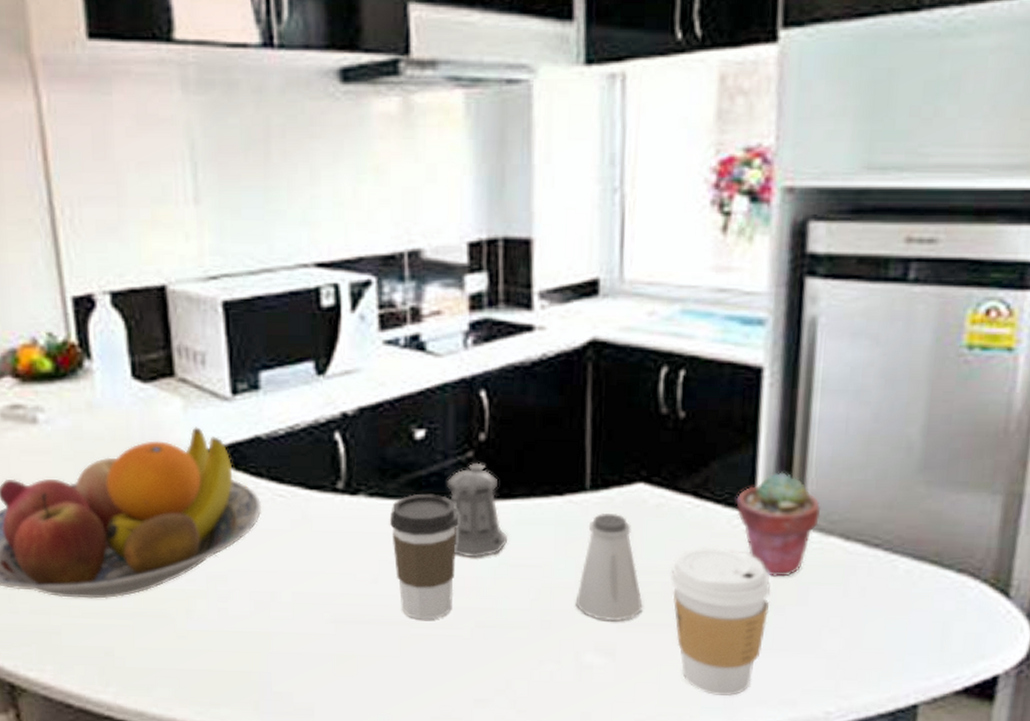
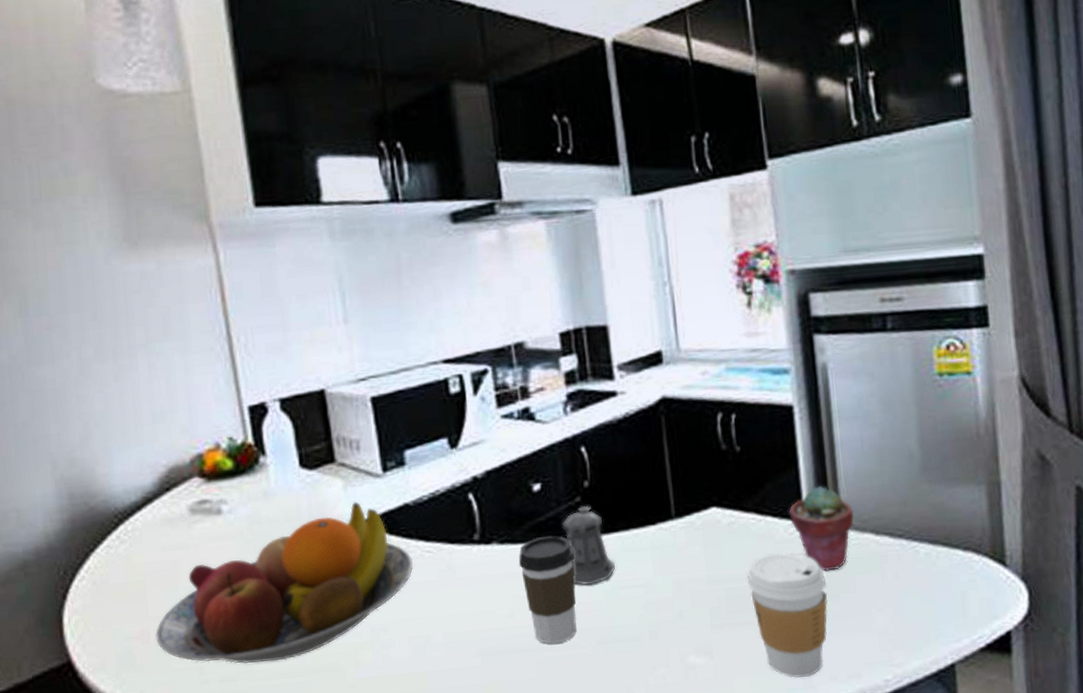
saltshaker: present [575,514,643,622] -> none [675,534,729,626]

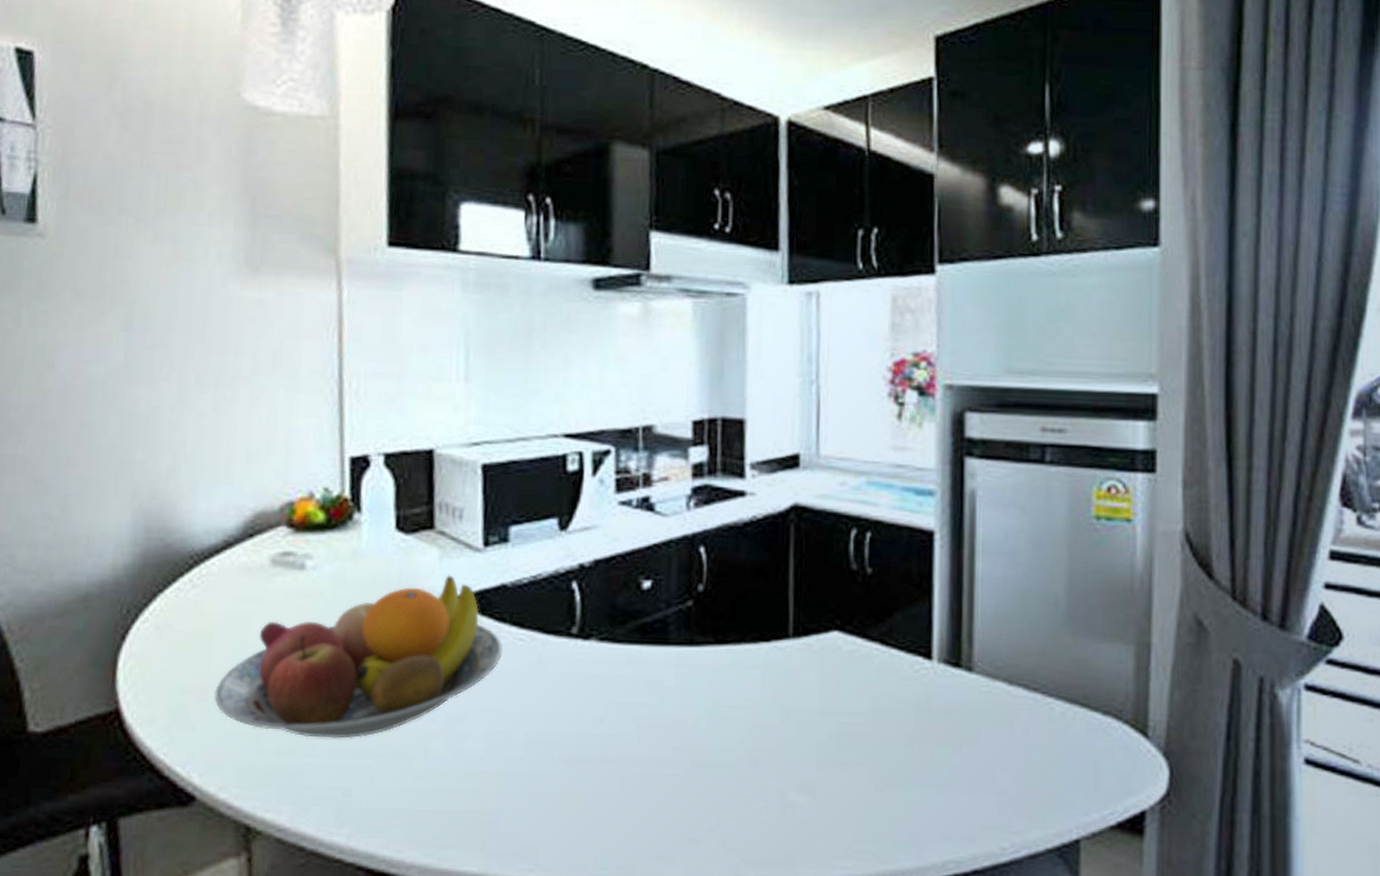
coffee cup: present [518,535,577,644] -> none [616,639,678,759]
pepper shaker: present [562,506,615,586] -> none [669,612,720,699]
coffee cup: present [747,553,828,678] -> none [863,690,949,832]
potted succulent: present [788,485,855,573] -> none [916,622,988,719]

